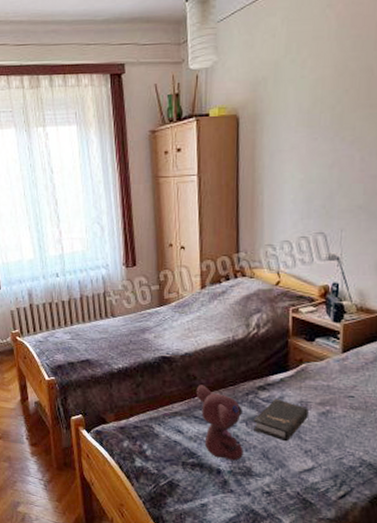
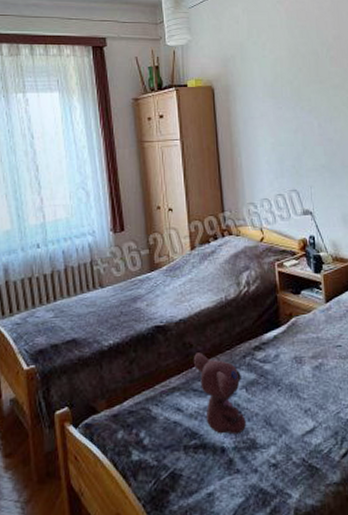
hardback book: present [253,398,309,442] -> none [252,357,303,404]

